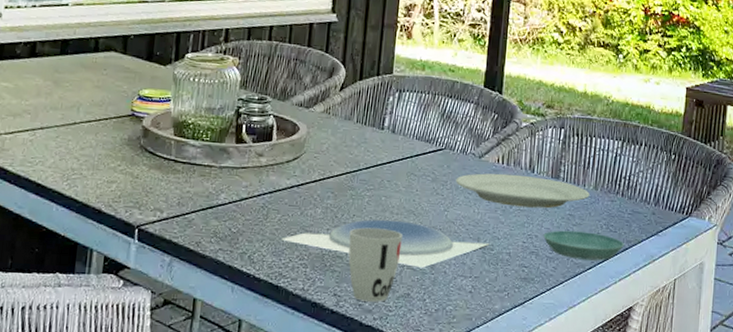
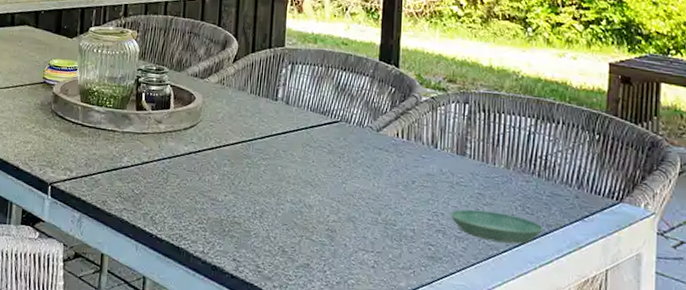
plate: present [281,219,490,268] -> none [181,188,392,239]
cup: present [348,227,403,302] -> none [246,195,300,270]
plate: present [455,173,590,209] -> none [353,147,501,186]

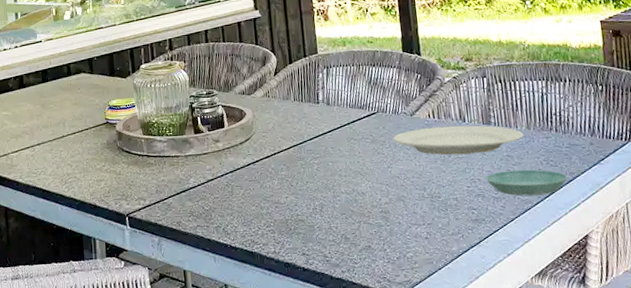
plate: none [353,147,501,186] -> present [393,125,524,155]

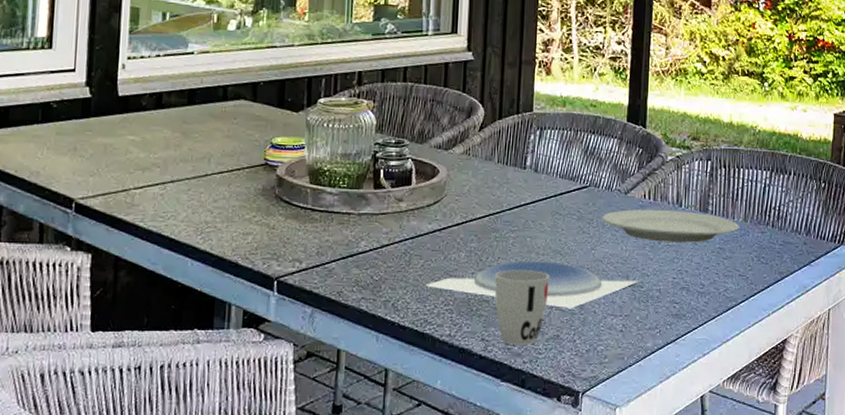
plate: none [248,181,436,221] -> present [425,261,639,308]
cup: none [306,190,356,257] -> present [494,269,549,345]
saucer: present [486,169,568,197] -> none [693,264,776,294]

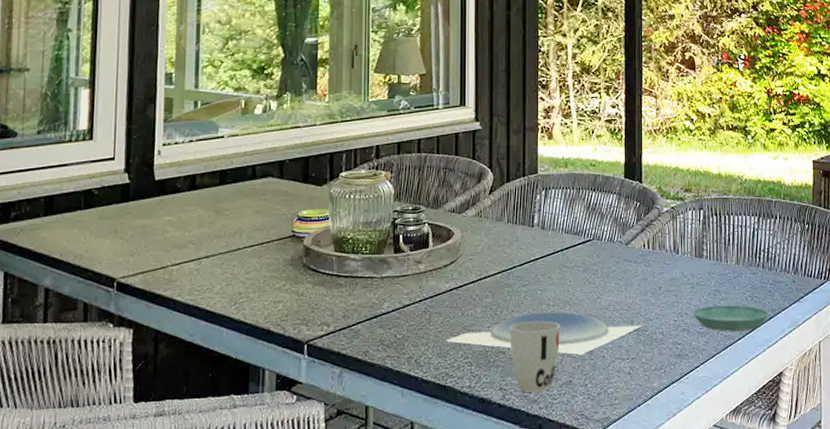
plate: present [602,209,739,243] -> none [606,257,733,288]
saucer: none [693,264,776,294] -> present [693,305,769,332]

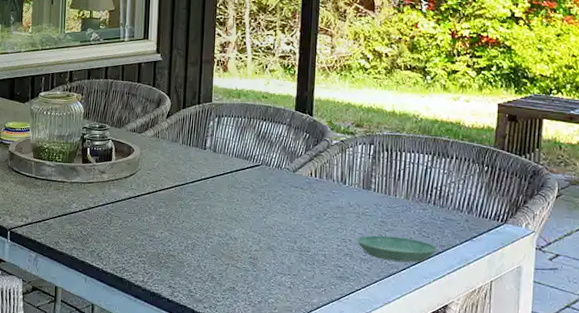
plate: present [445,312,643,355] -> none [123,225,306,266]
cup: present [509,321,560,392] -> none [179,231,226,294]

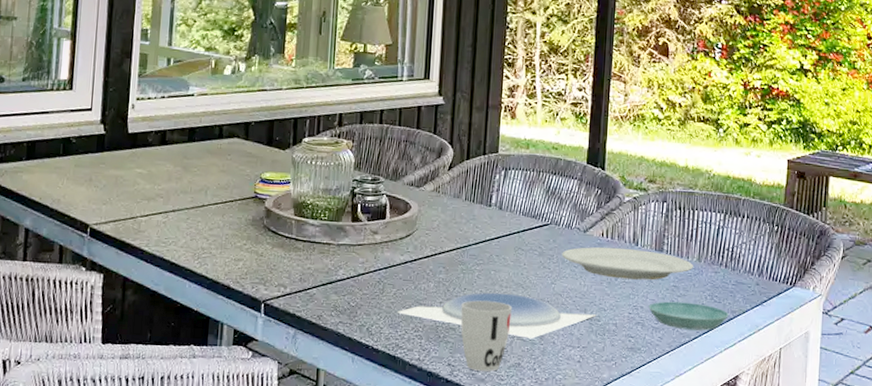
plate: none [123,225,306,266] -> present [397,292,597,339]
cup: none [179,231,226,294] -> present [460,300,512,372]
plate: none [272,185,401,216] -> present [562,247,693,280]

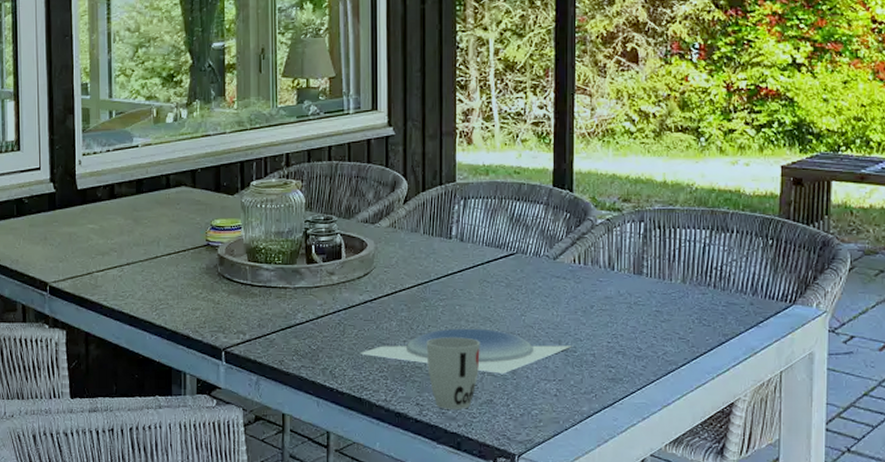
plate: present [562,247,693,280] -> none [531,273,677,306]
saucer: present [648,301,729,331] -> none [629,328,720,357]

